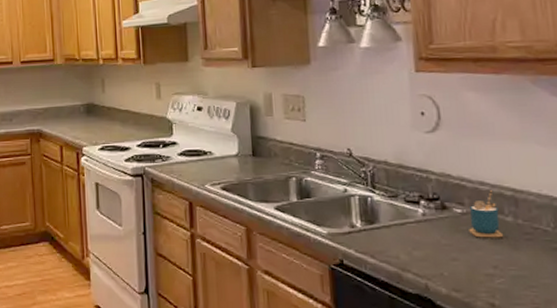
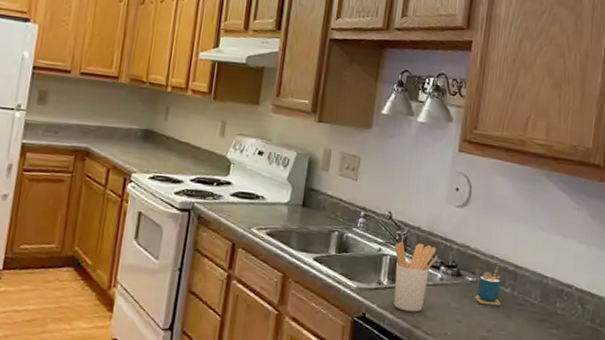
utensil holder: none [362,178,414,254] -> present [393,241,437,312]

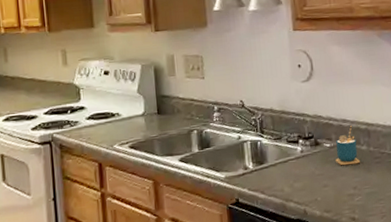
utensil holder: present [393,241,437,312] -> none [252,123,294,188]

